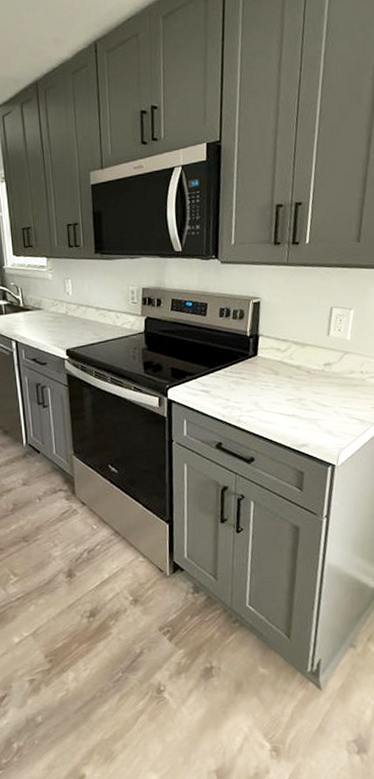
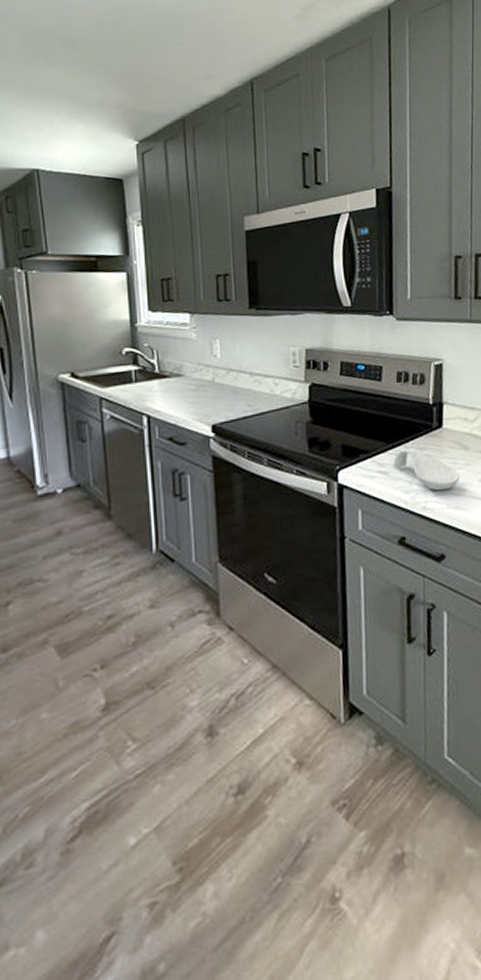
spoon rest: none [214,372,271,408] -> present [393,448,461,491]

